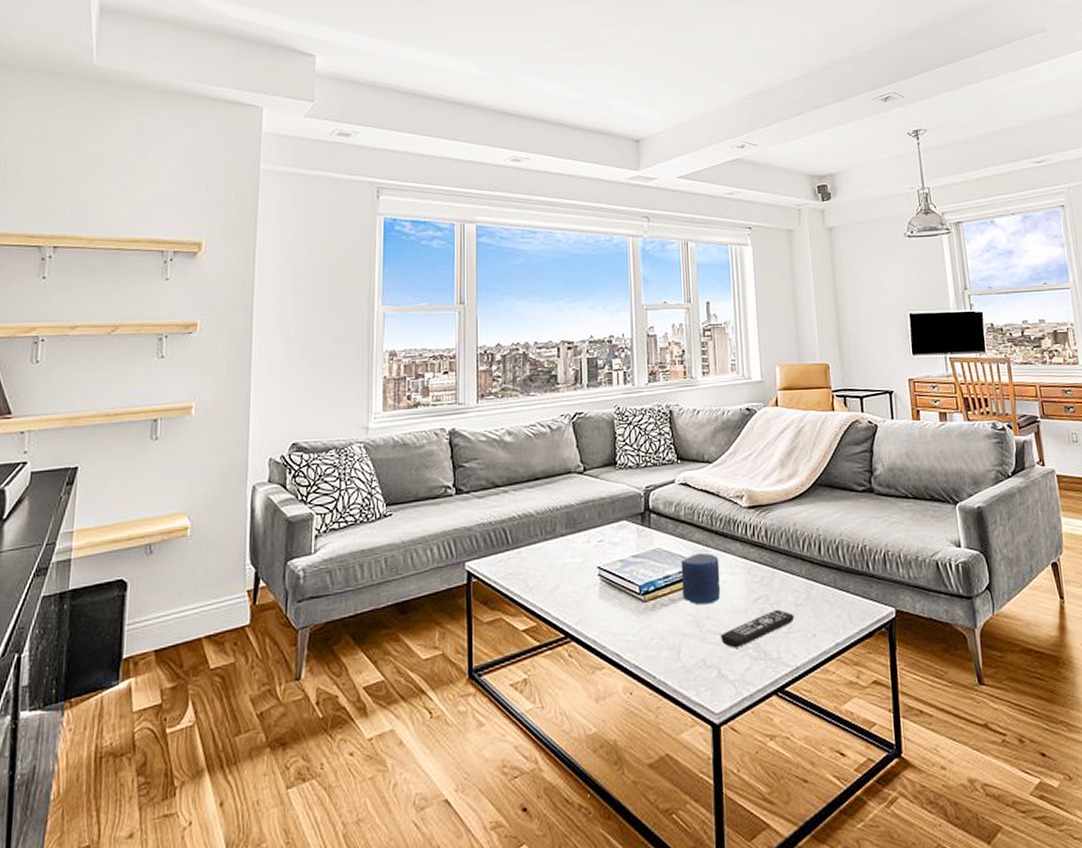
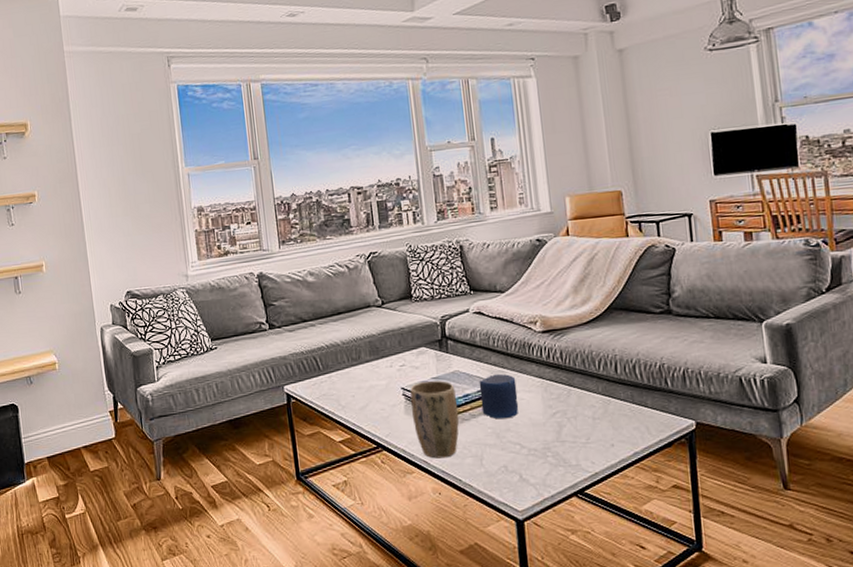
plant pot: none [607,558,658,651] -> present [410,380,459,459]
remote control: present [720,609,795,648] -> none [520,422,592,456]

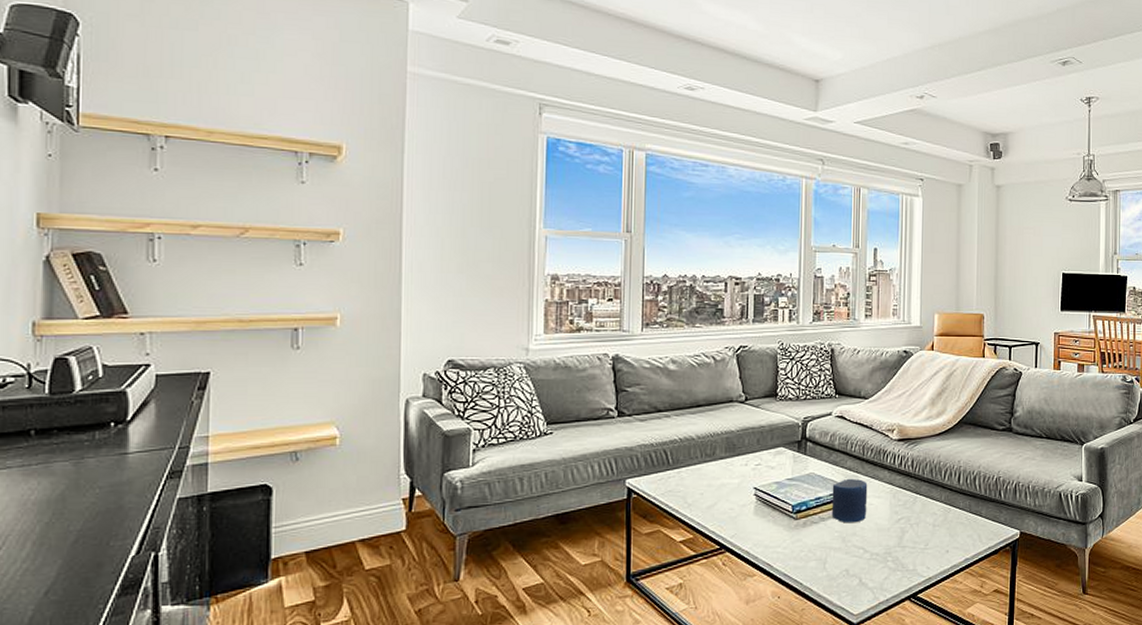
plant pot: present [410,380,459,459] -> none [762,481,809,561]

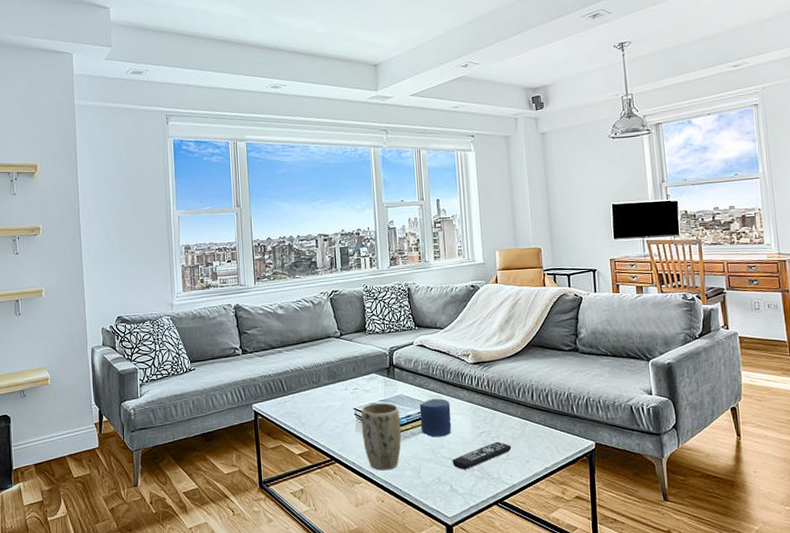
plant pot: none [762,481,809,561] -> present [361,402,402,471]
remote control: none [864,528,931,561] -> present [452,441,512,470]

